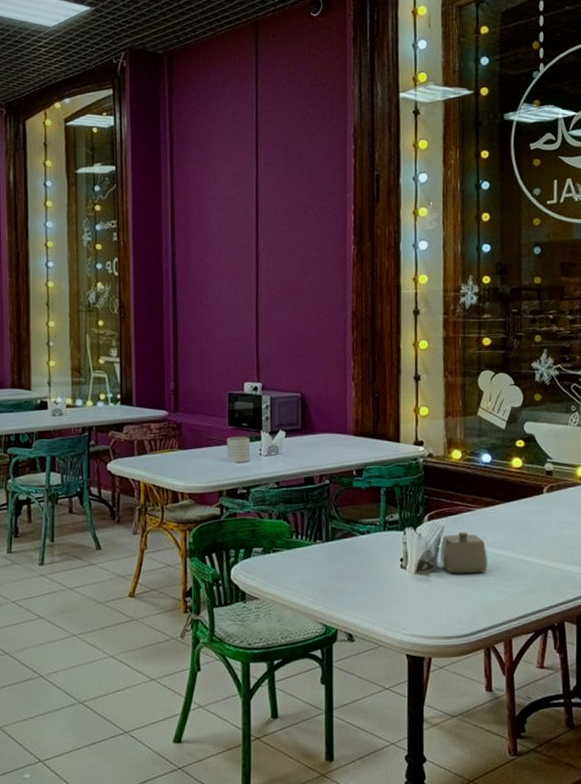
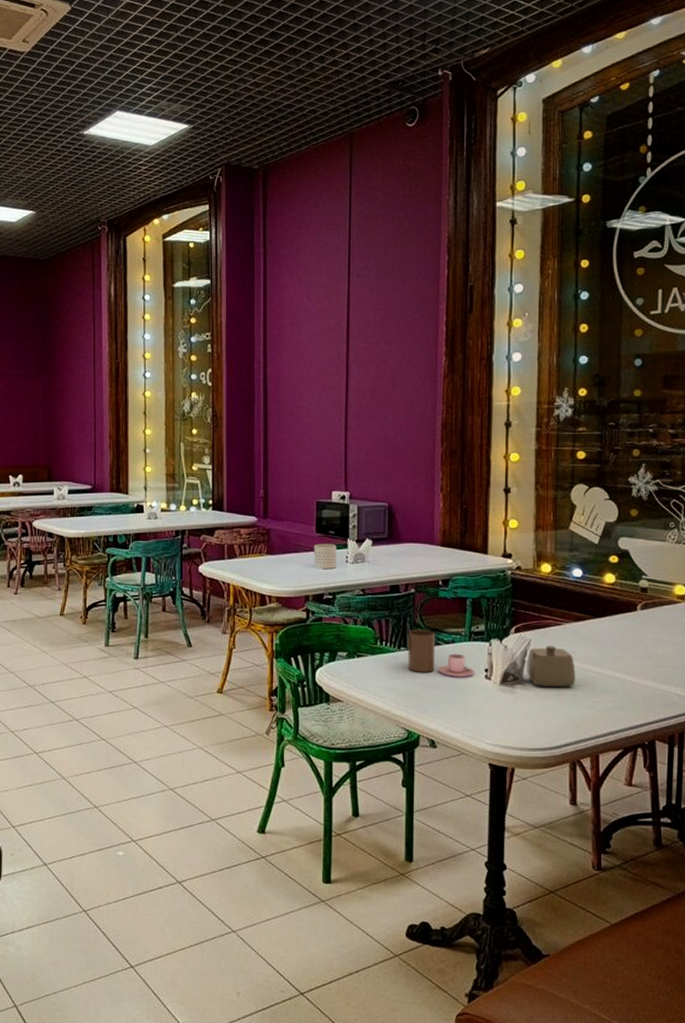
cup: none [323,520,351,565] -> present [408,629,436,672]
teacup: none [354,544,391,568] -> present [438,653,475,677]

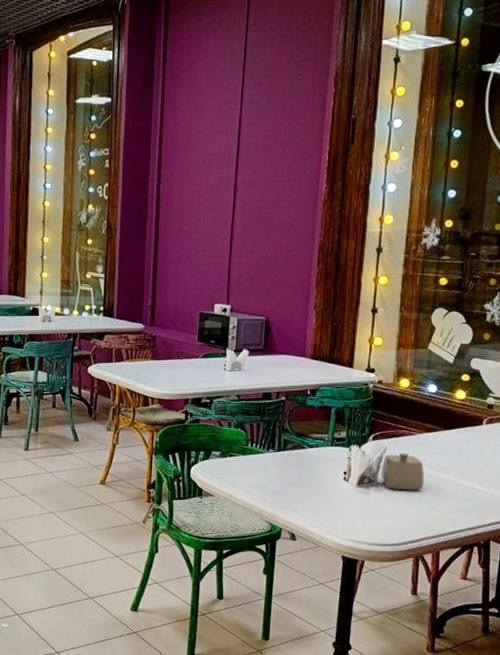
mug: present [313,543,337,570] -> none [194,351,217,376]
cup: present [408,629,436,672] -> none [274,433,302,473]
teacup: present [438,653,475,677] -> none [302,456,335,478]

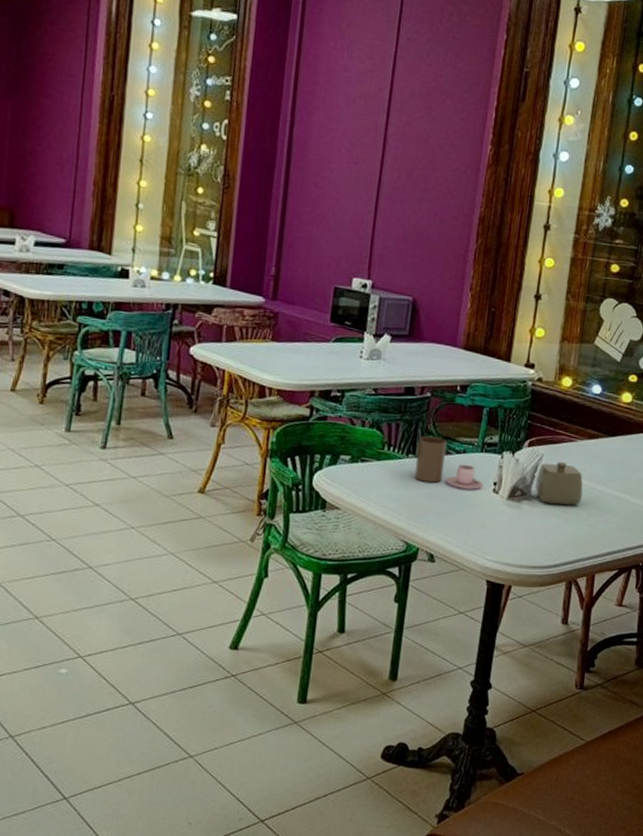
cup: none [274,433,302,473] -> present [414,435,448,483]
teacup: none [302,456,335,478] -> present [446,464,484,489]

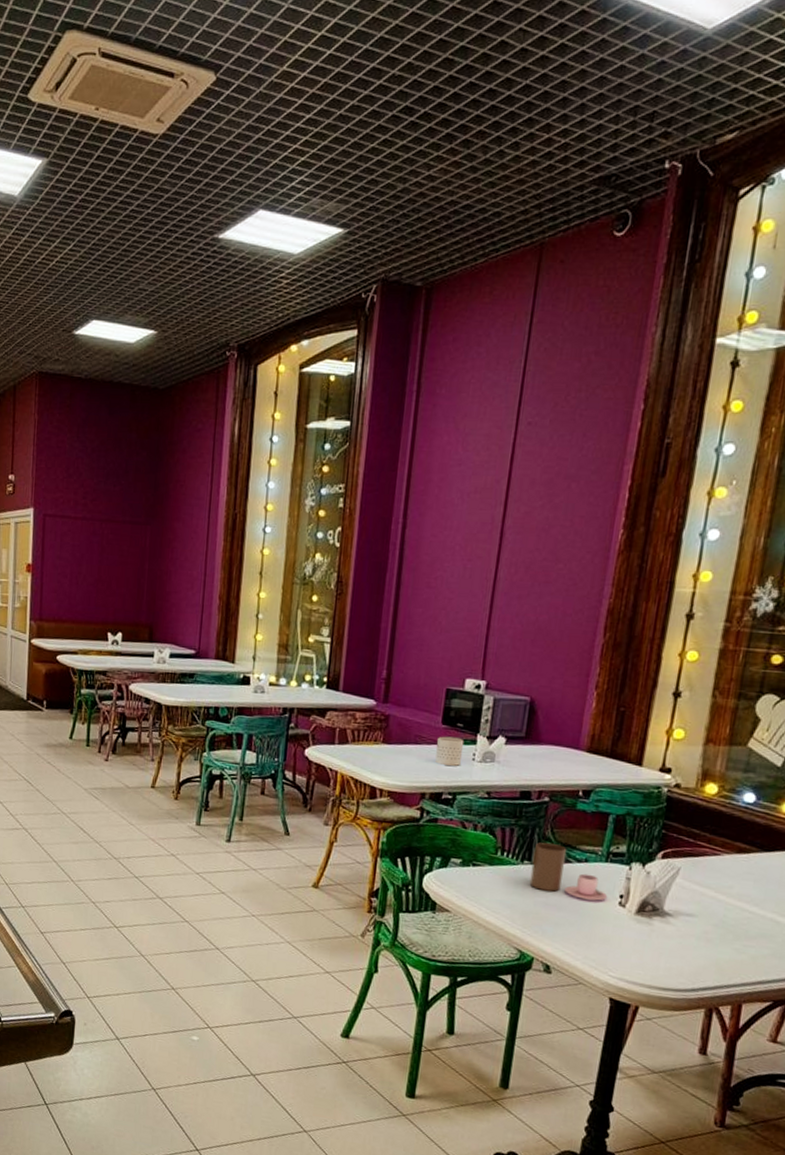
mug: none [324,334,352,364] -> present [435,736,464,767]
sugar bowl: present [534,461,583,506] -> none [668,876,730,926]

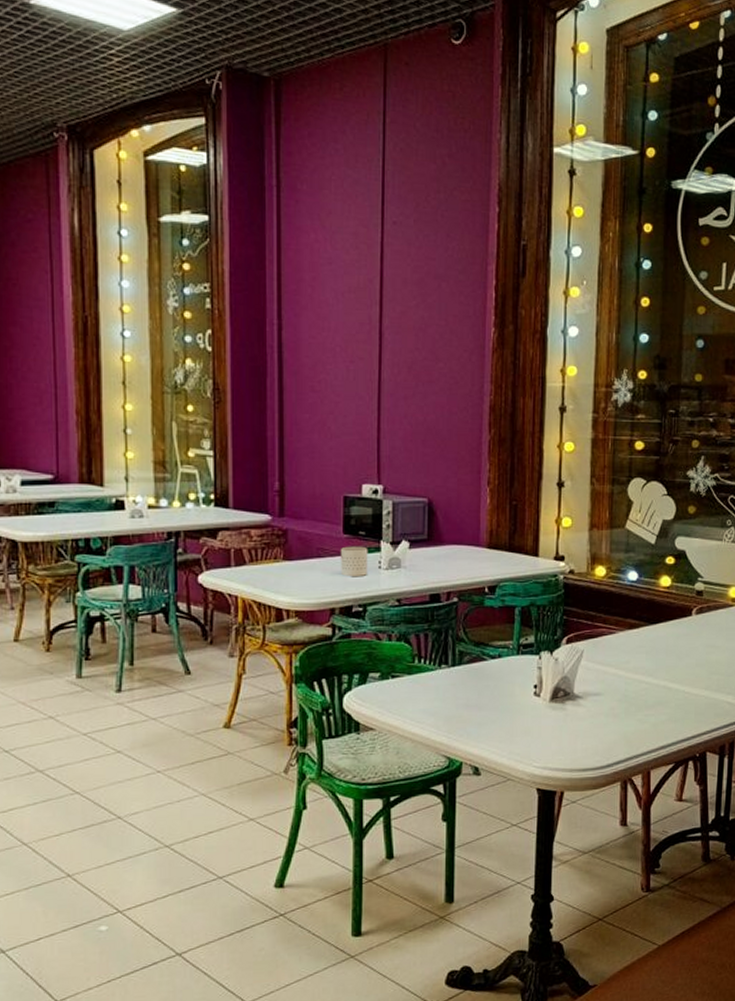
cup: present [529,842,567,892] -> none [449,643,481,692]
teacup: present [564,873,608,901] -> none [483,669,523,695]

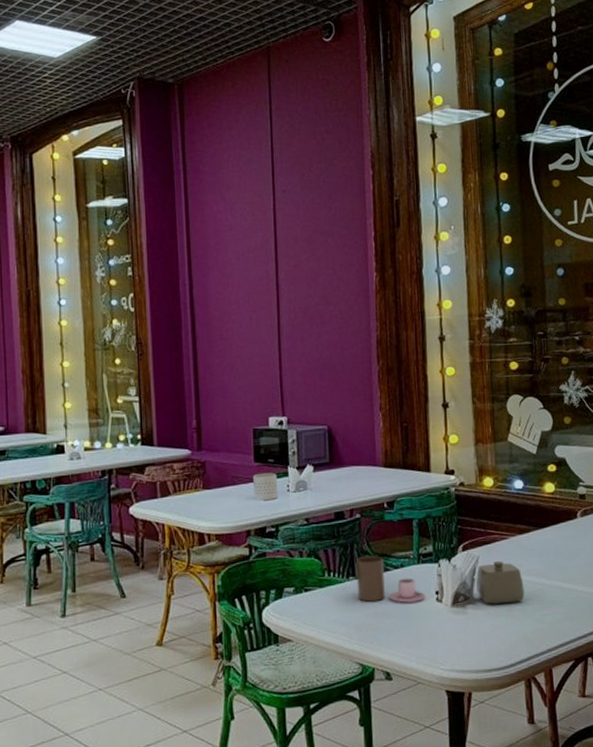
cup: none [449,643,481,692] -> present [356,555,385,602]
teacup: none [483,669,523,695] -> present [389,578,426,603]
sugar bowl: none [577,655,629,702] -> present [475,560,525,605]

